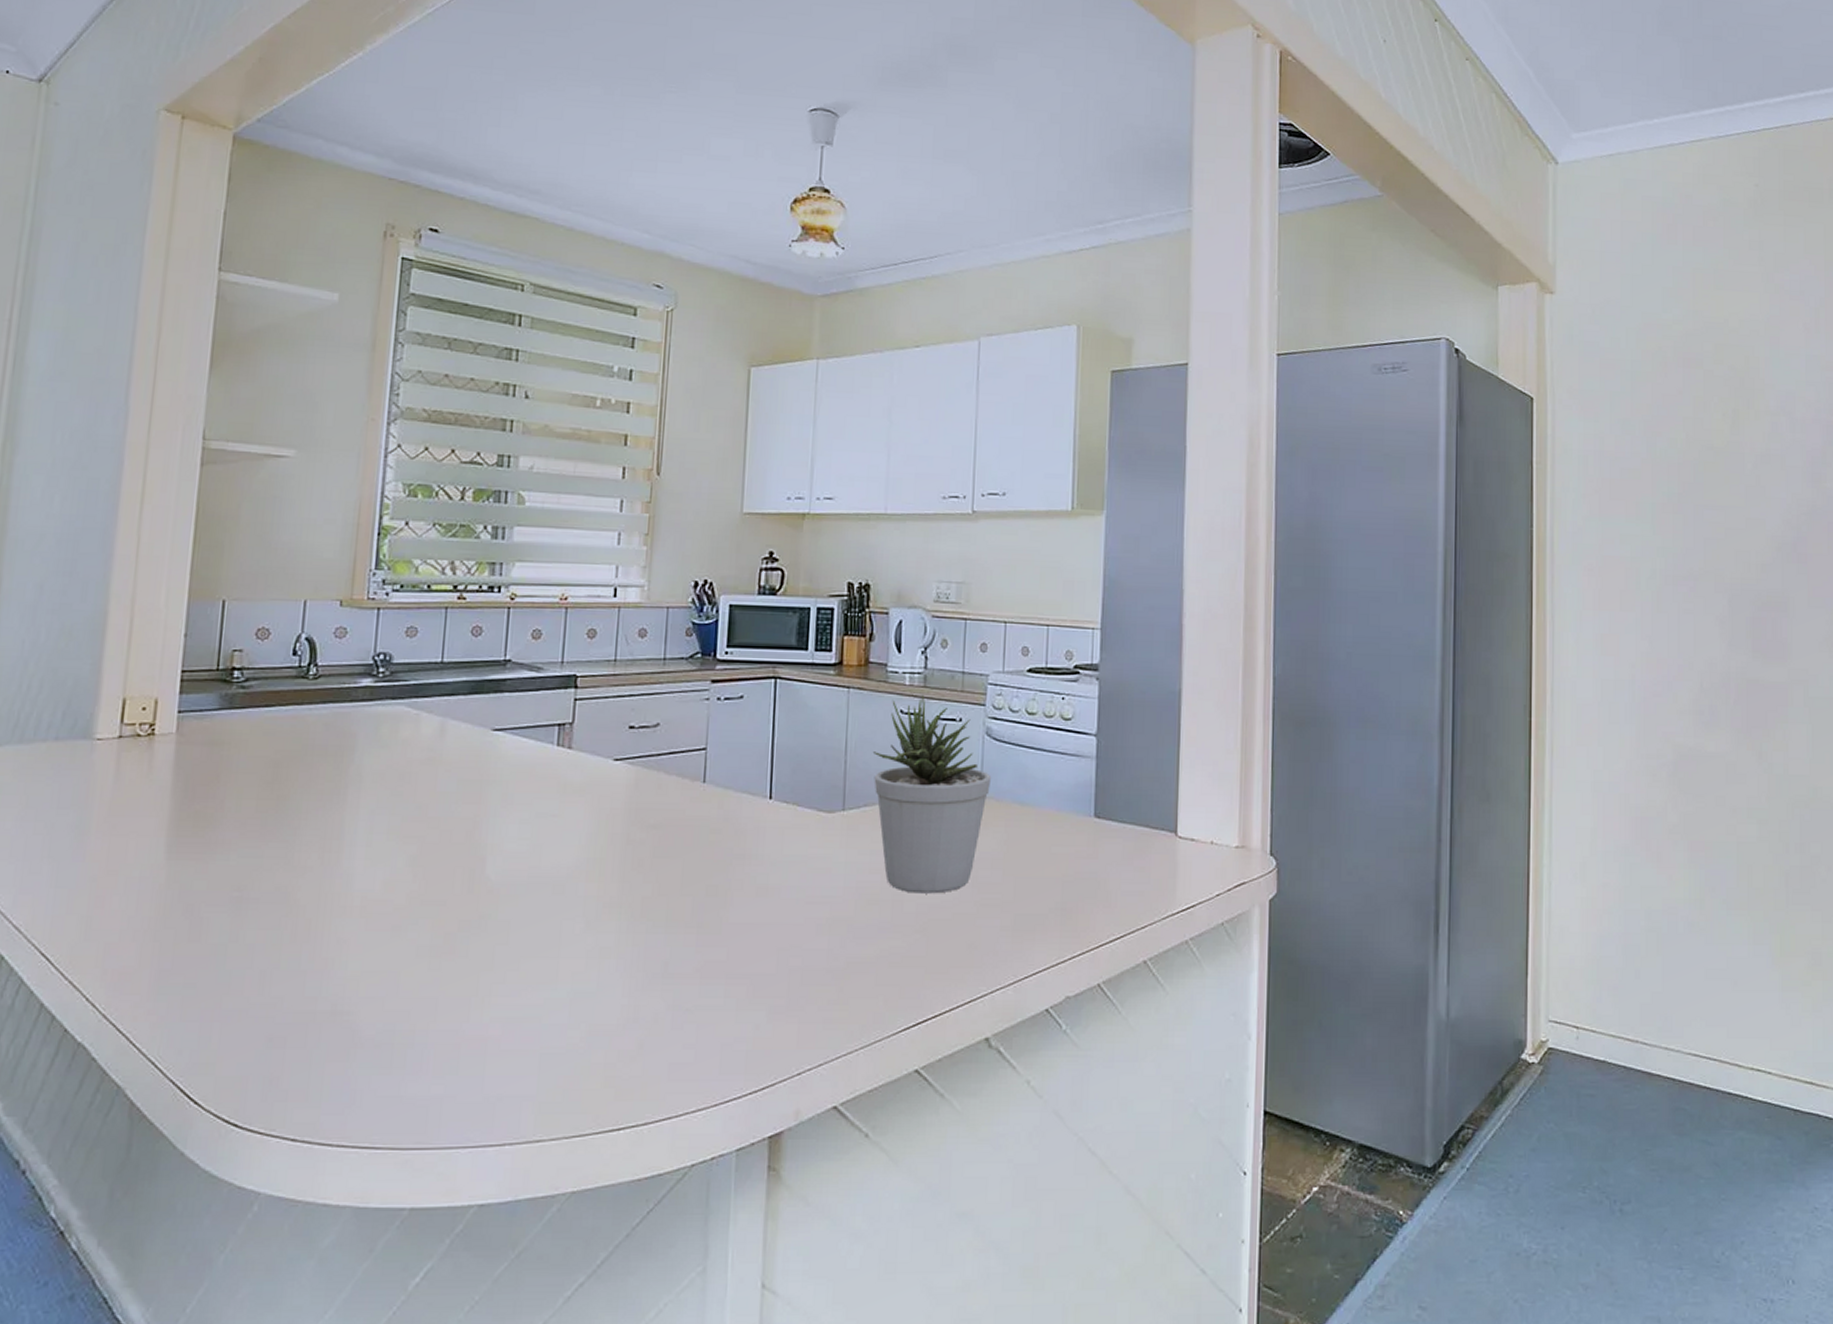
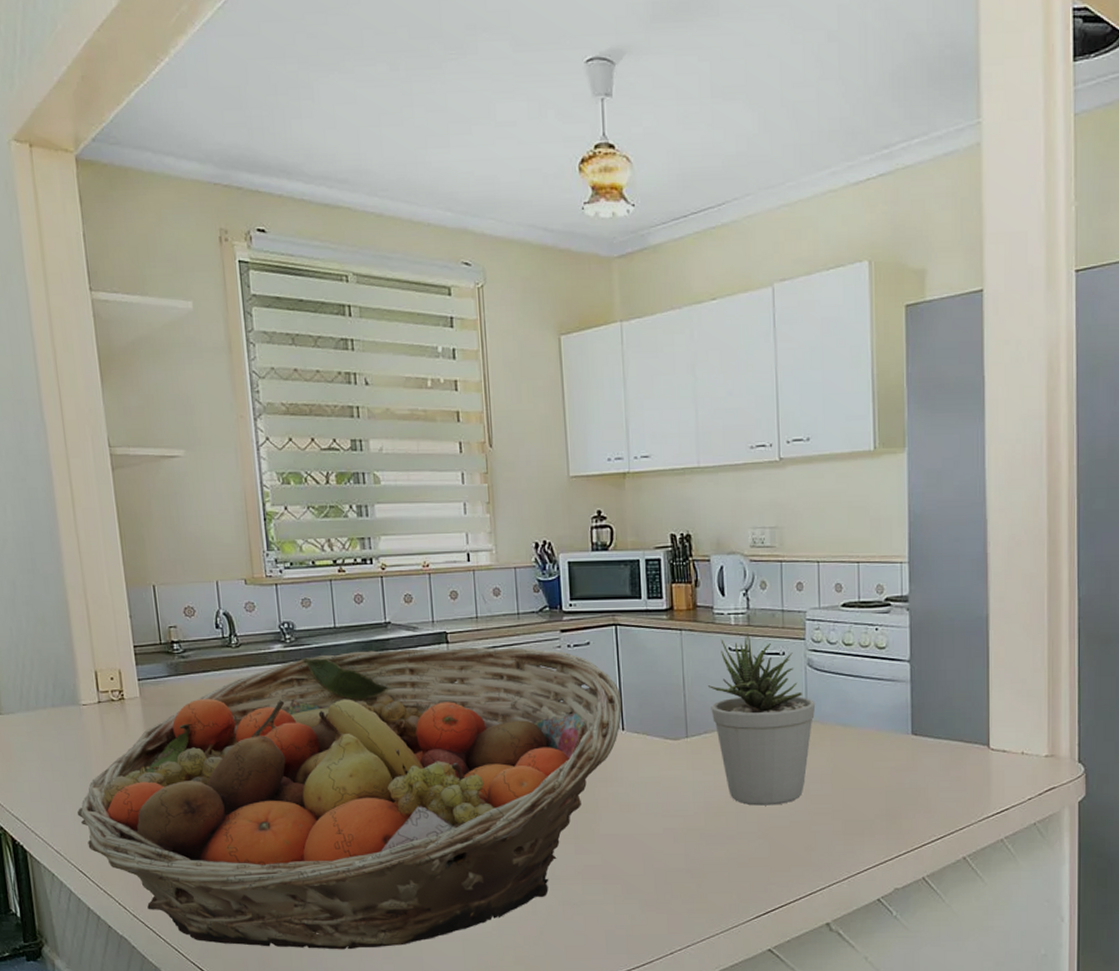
fruit basket: none [57,691,773,1066] -> present [78,646,623,950]

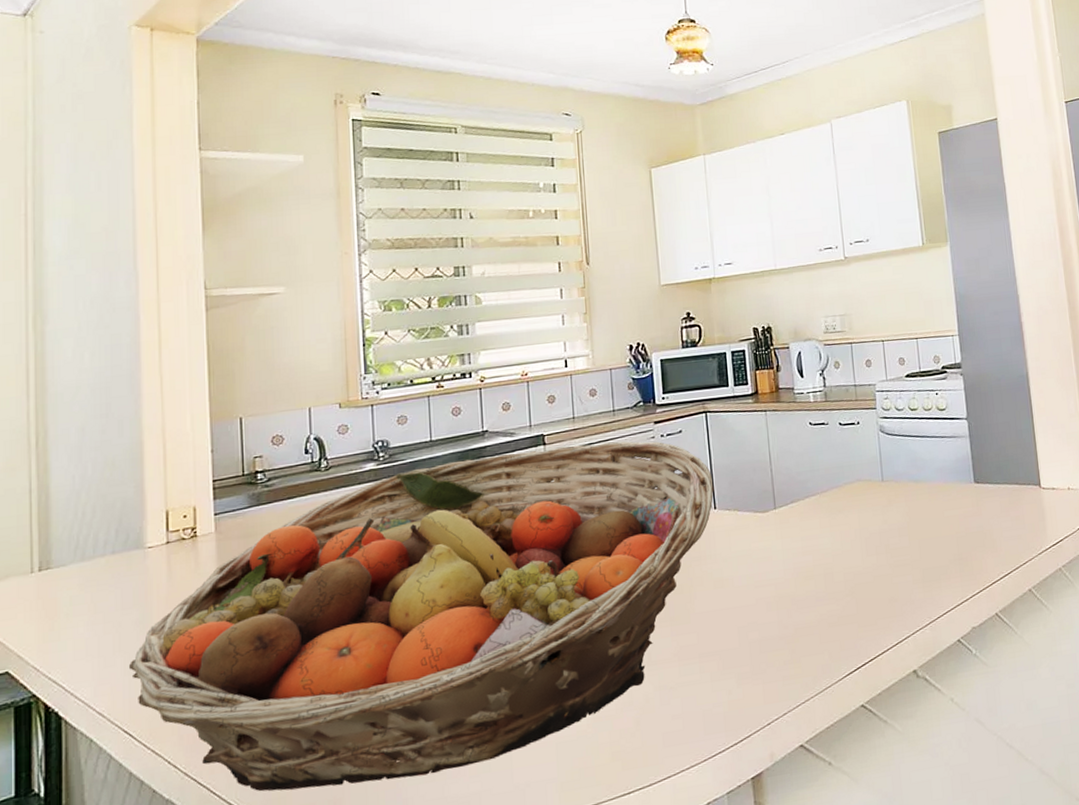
potted plant: present [707,632,816,806] -> none [792,407,890,566]

